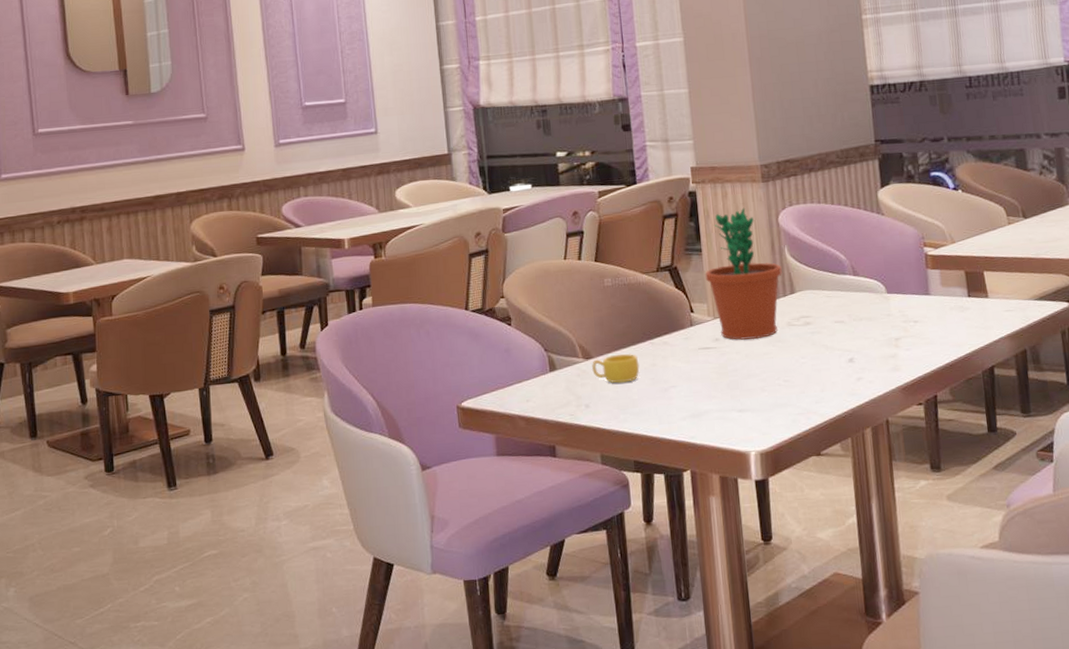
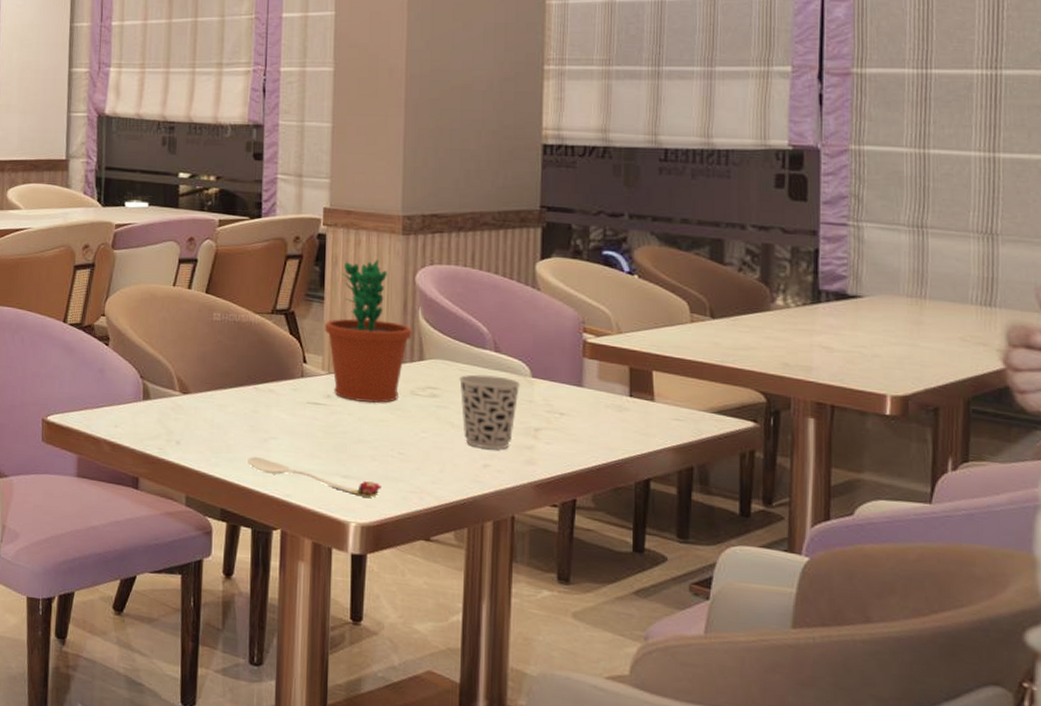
cup: present [592,353,640,384] -> none [188,394,240,425]
spoon: none [652,406,774,426] -> present [248,457,383,498]
cup: none [826,297,879,364] -> present [458,374,521,450]

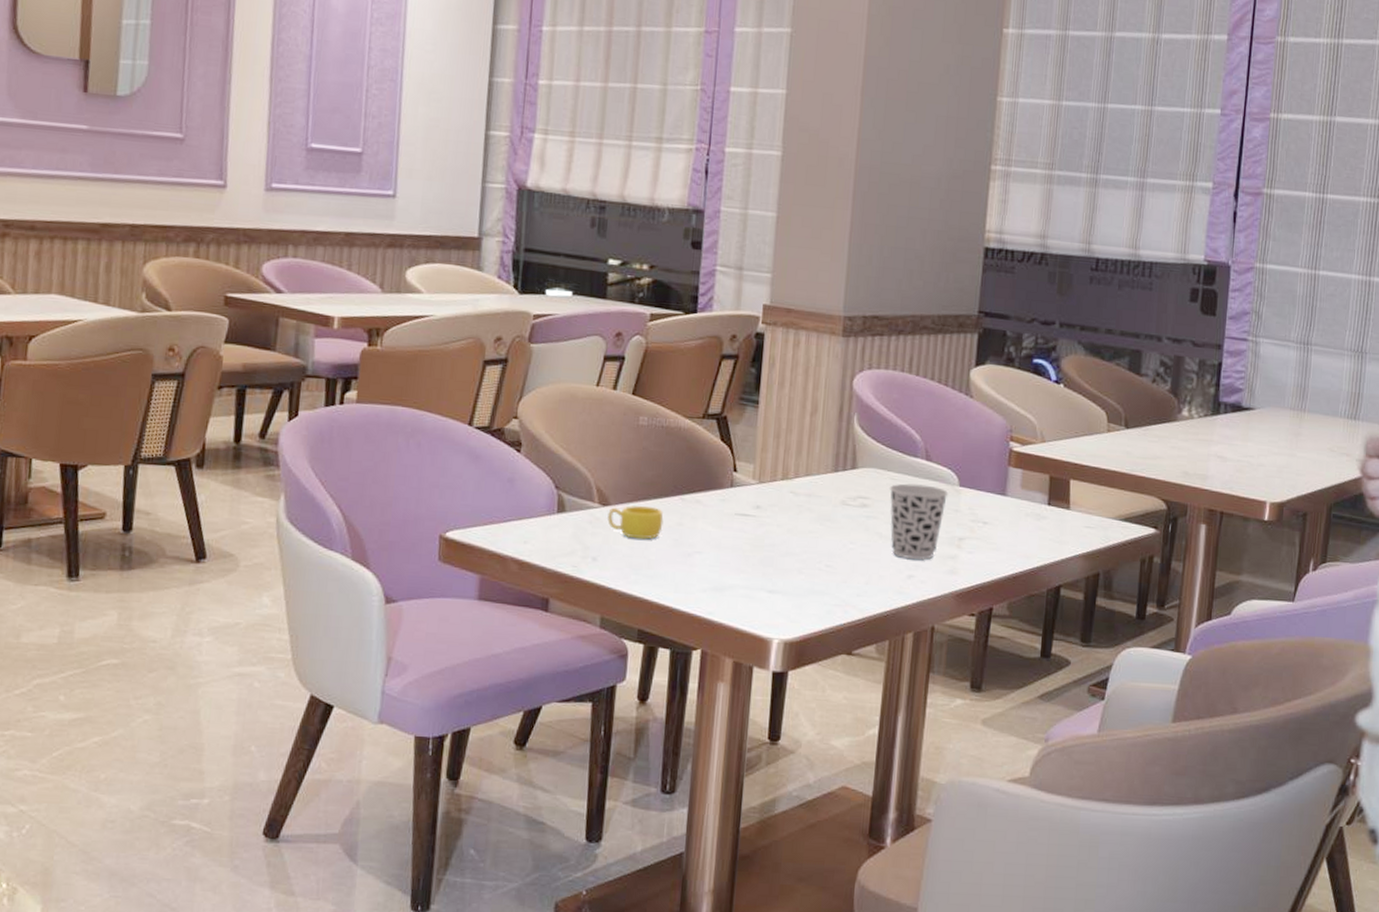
cup: none [188,394,240,425] -> present [607,505,664,539]
spoon: present [248,457,383,498] -> none [669,573,808,612]
flower pot: present [324,259,412,404] -> none [757,361,847,515]

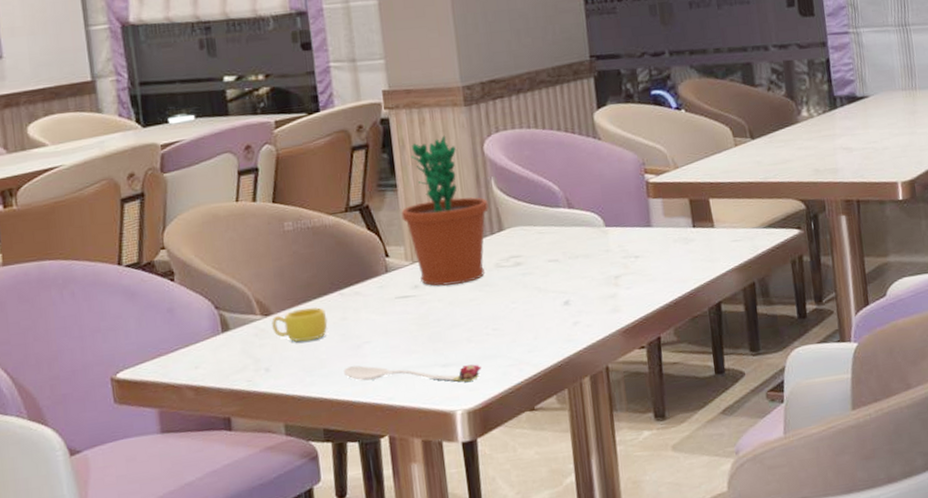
spoon: none [669,573,808,612] -> present [344,364,483,382]
flower pot: none [757,361,847,515] -> present [401,135,489,286]
cup: present [889,483,949,560] -> none [538,231,597,307]

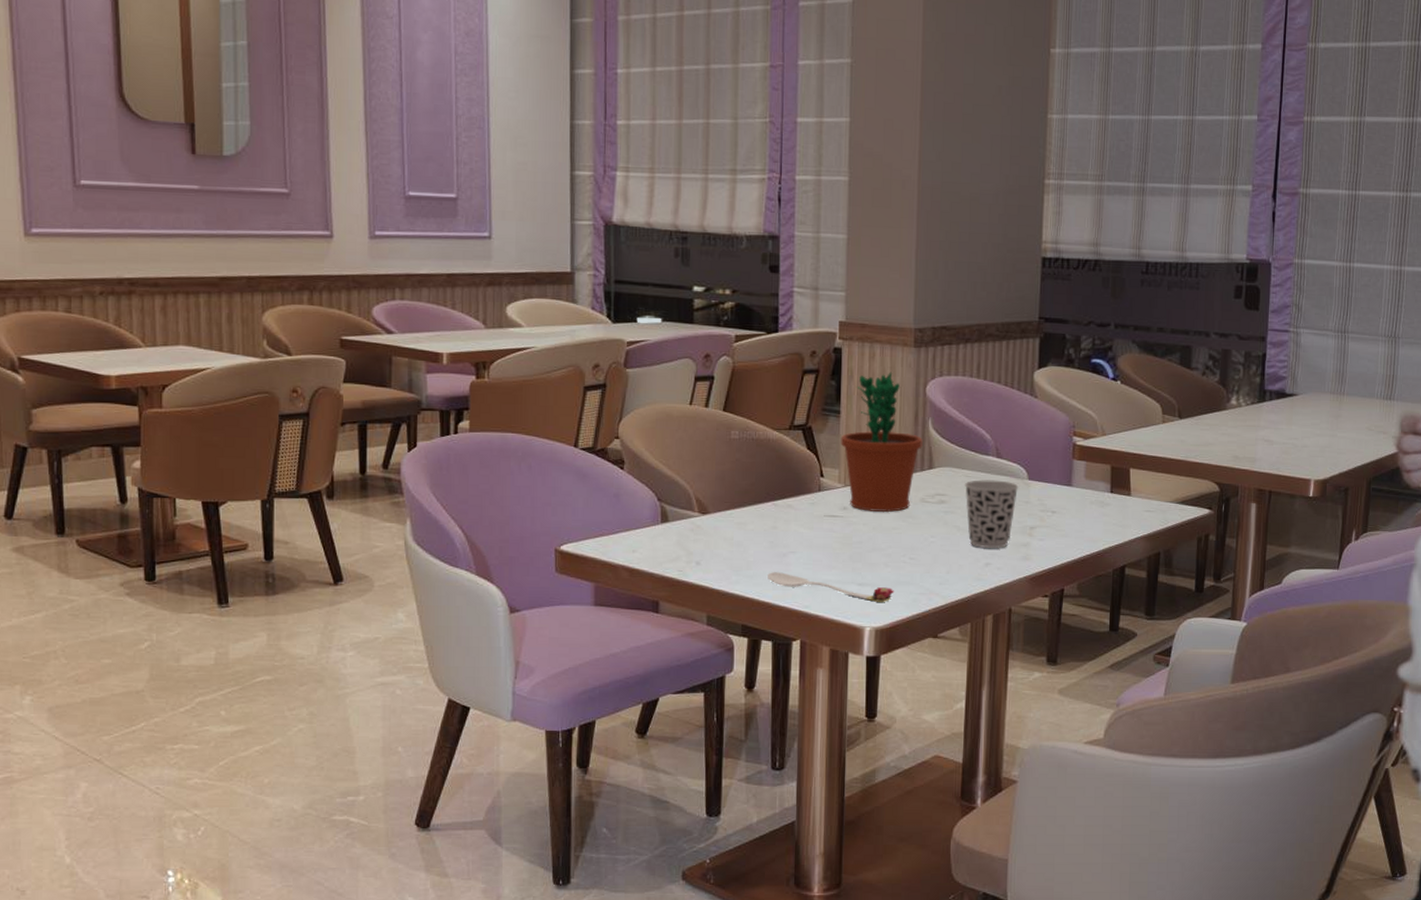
cup: present [271,306,328,343] -> none [707,512,759,543]
cup: none [538,231,597,307] -> present [964,480,1019,548]

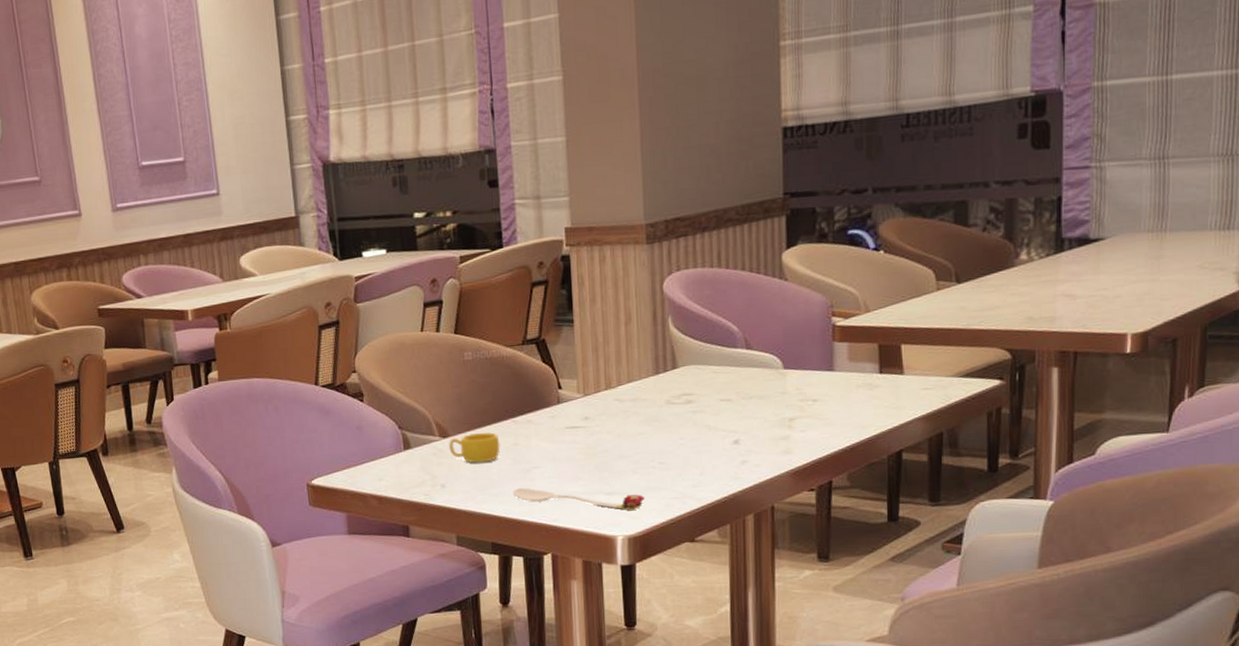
cup: none [707,512,759,543] -> present [449,431,501,464]
flower pot: present [840,372,923,513] -> none [576,273,664,419]
cup: present [964,480,1019,548] -> none [712,372,773,446]

